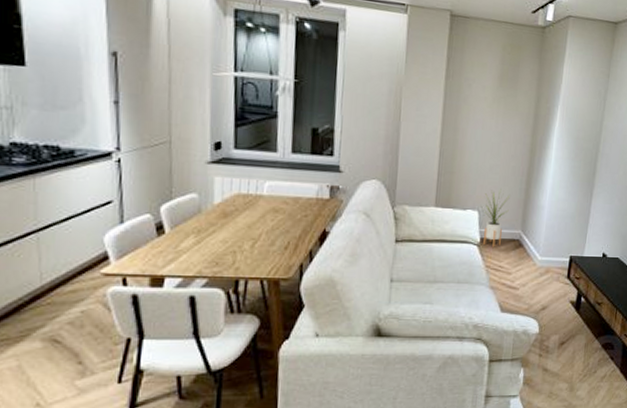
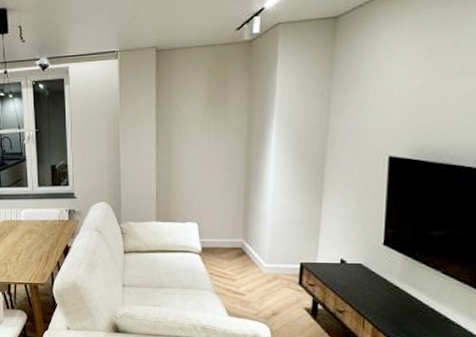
house plant: present [483,189,510,247] -> none [203,201,228,256]

